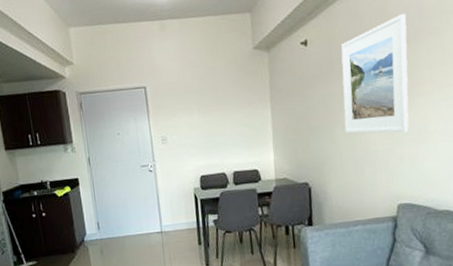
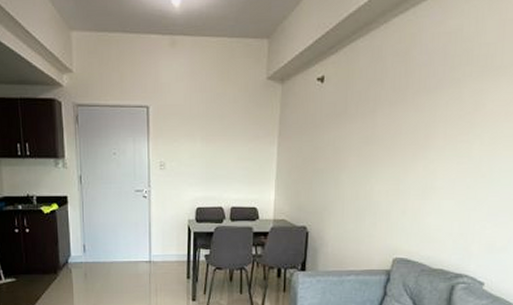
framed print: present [341,14,409,134] -> none [351,61,430,185]

